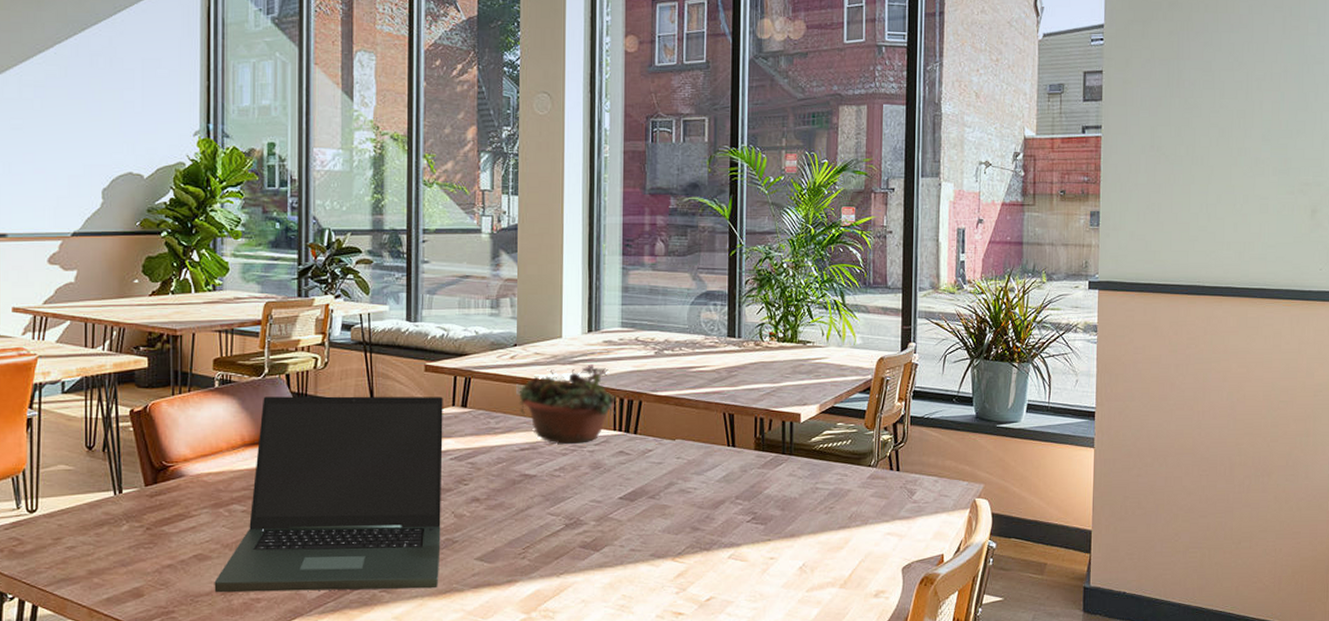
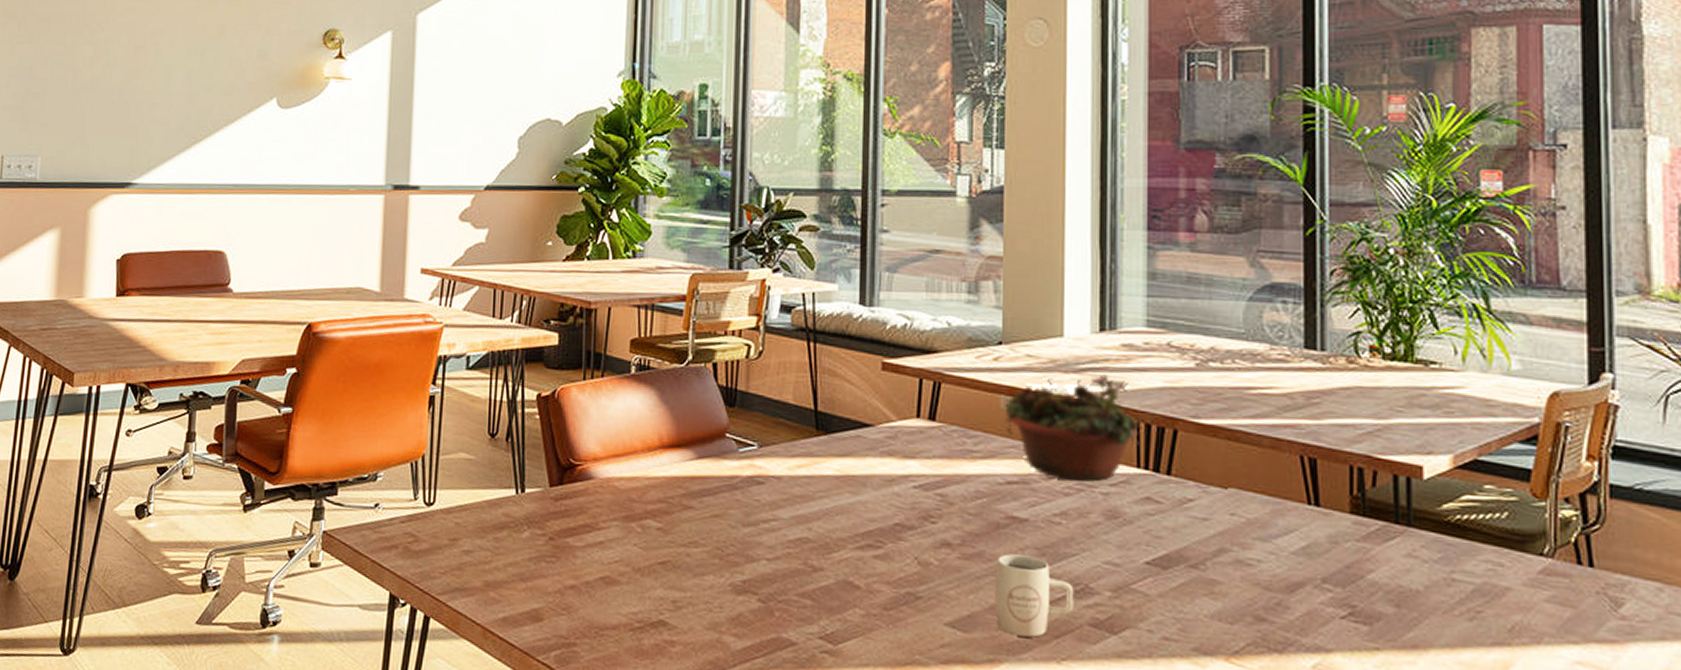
laptop: present [214,396,443,593] -> none [622,389,905,658]
mug: none [512,502,569,561] -> present [995,554,1074,638]

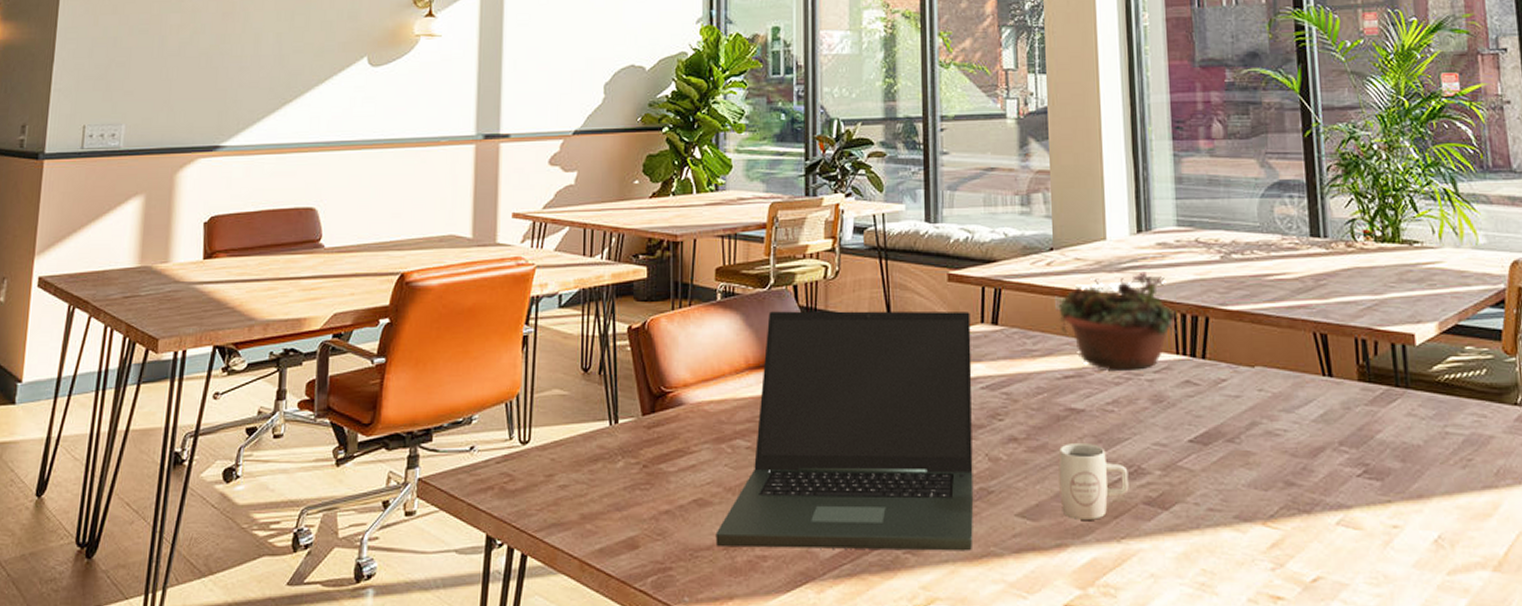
laptop: none [622,389,905,658] -> present [715,311,974,551]

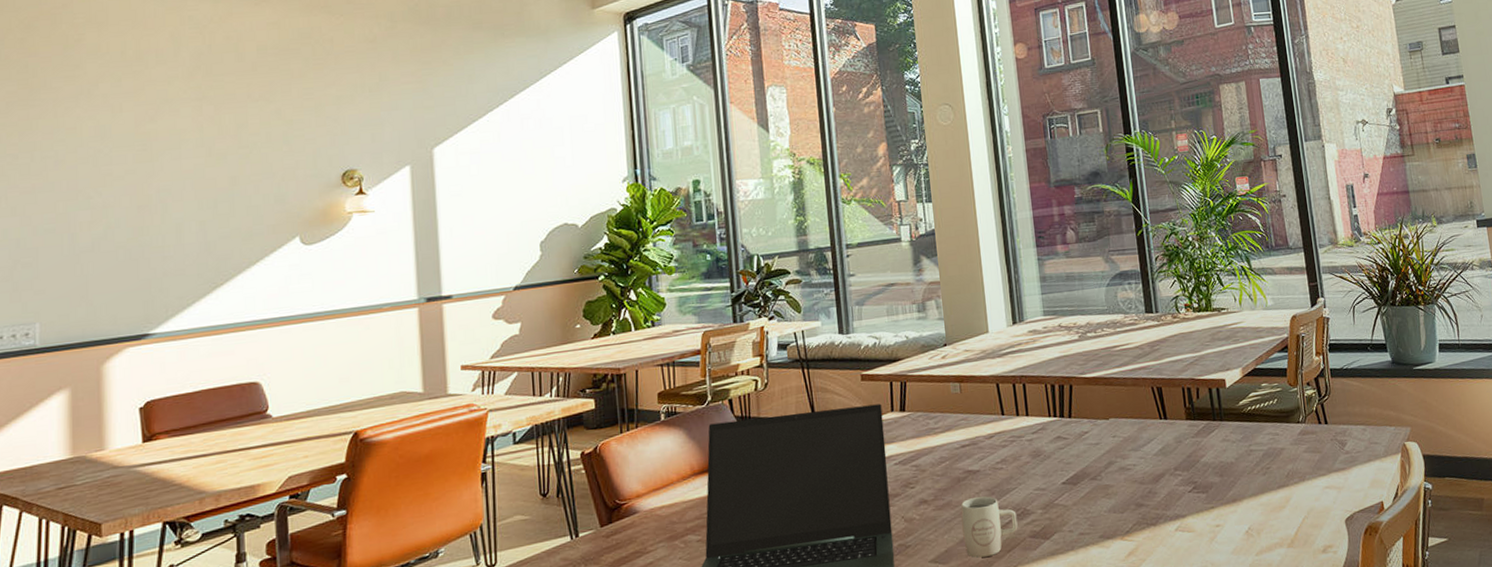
succulent planter: present [1058,272,1177,370] -> none [953,355,1048,436]

